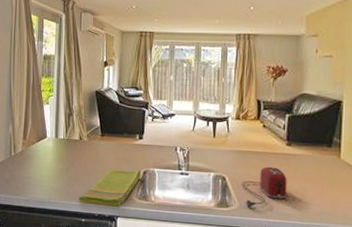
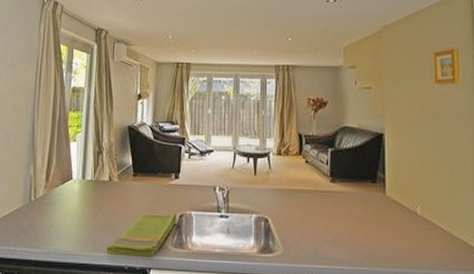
toaster: present [242,166,287,208] -> none [286,206,333,253]

